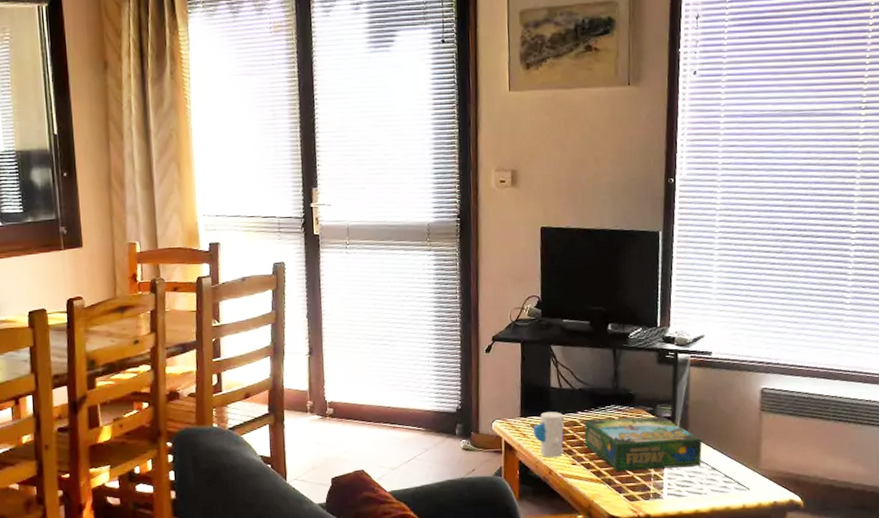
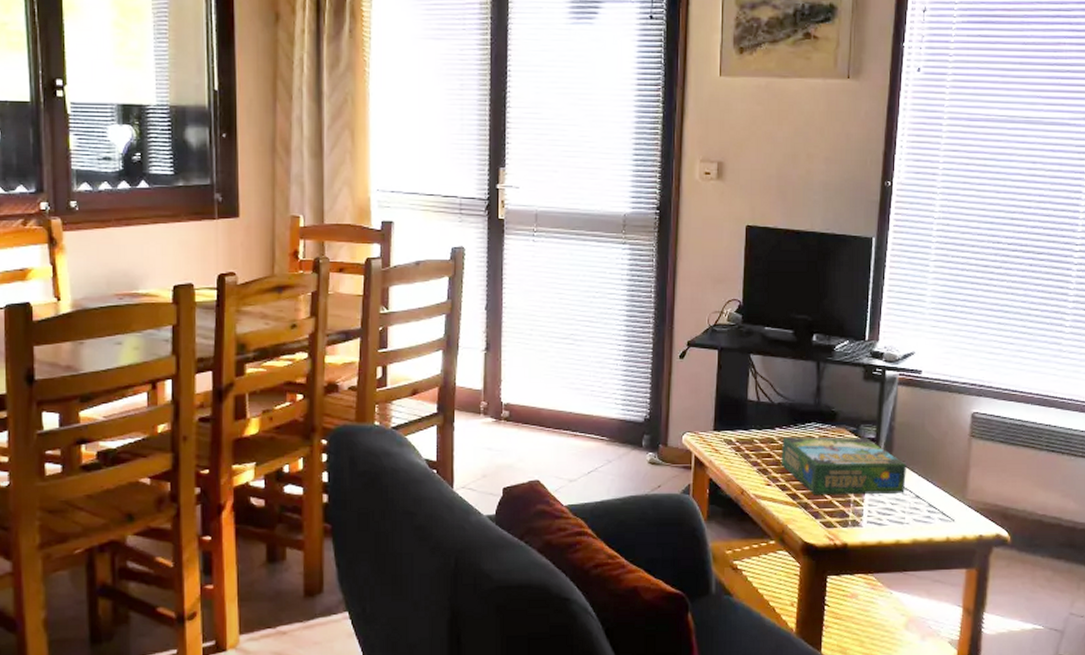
toy: present [533,412,564,458] -> none [726,427,760,477]

